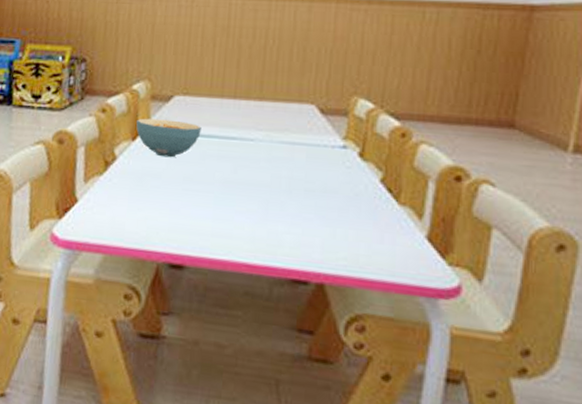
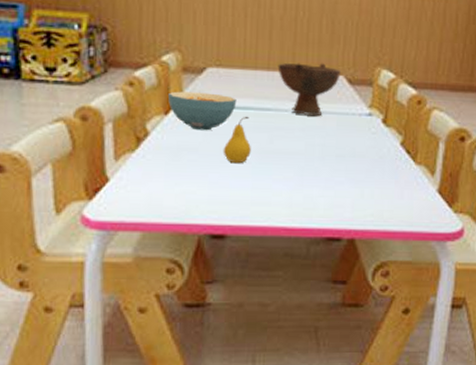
fruit: none [185,144,214,193] -> present [223,116,251,164]
bowl: none [244,91,312,147] -> present [278,63,341,117]

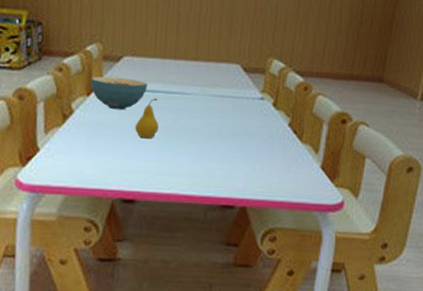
bowl: present [278,63,341,117] -> none [183,53,237,100]

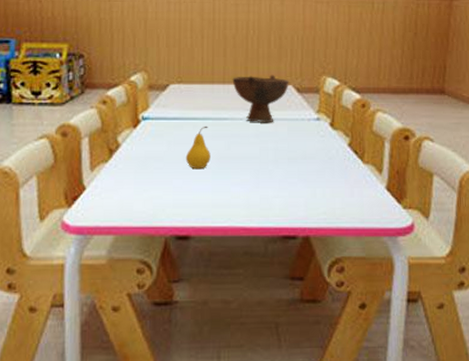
cereal bowl: present [90,76,148,110] -> none [136,106,197,141]
bowl: none [183,53,237,100] -> present [232,75,289,123]

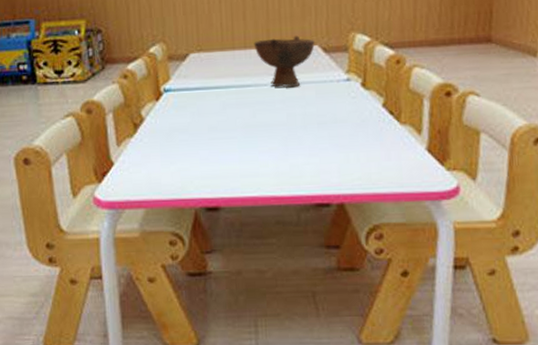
fruit: present [185,126,210,170] -> none [210,94,236,140]

